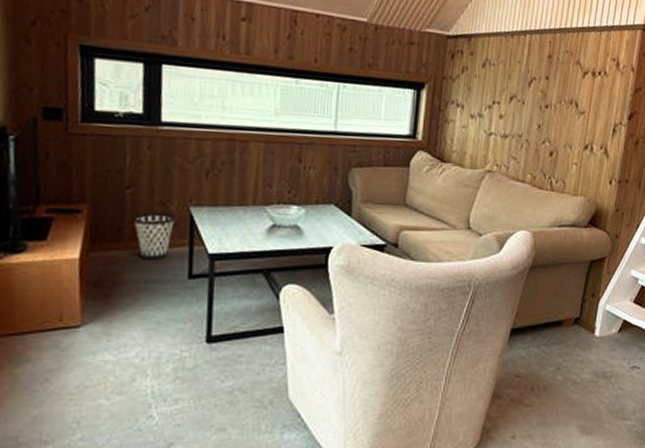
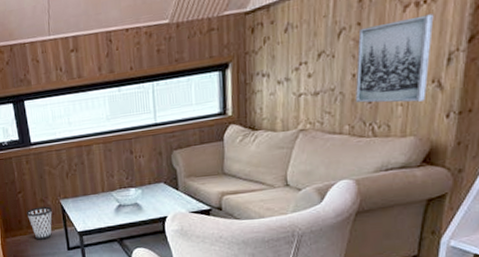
wall art: none [538,82,605,164] -> present [355,14,434,103]

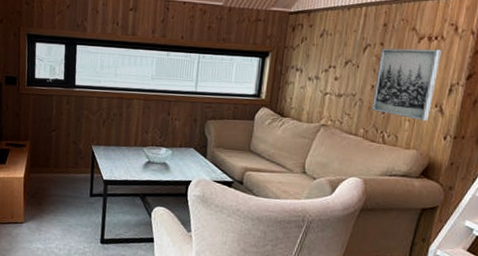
wastebasket: present [26,206,52,240] -> none [56,148,82,182]

